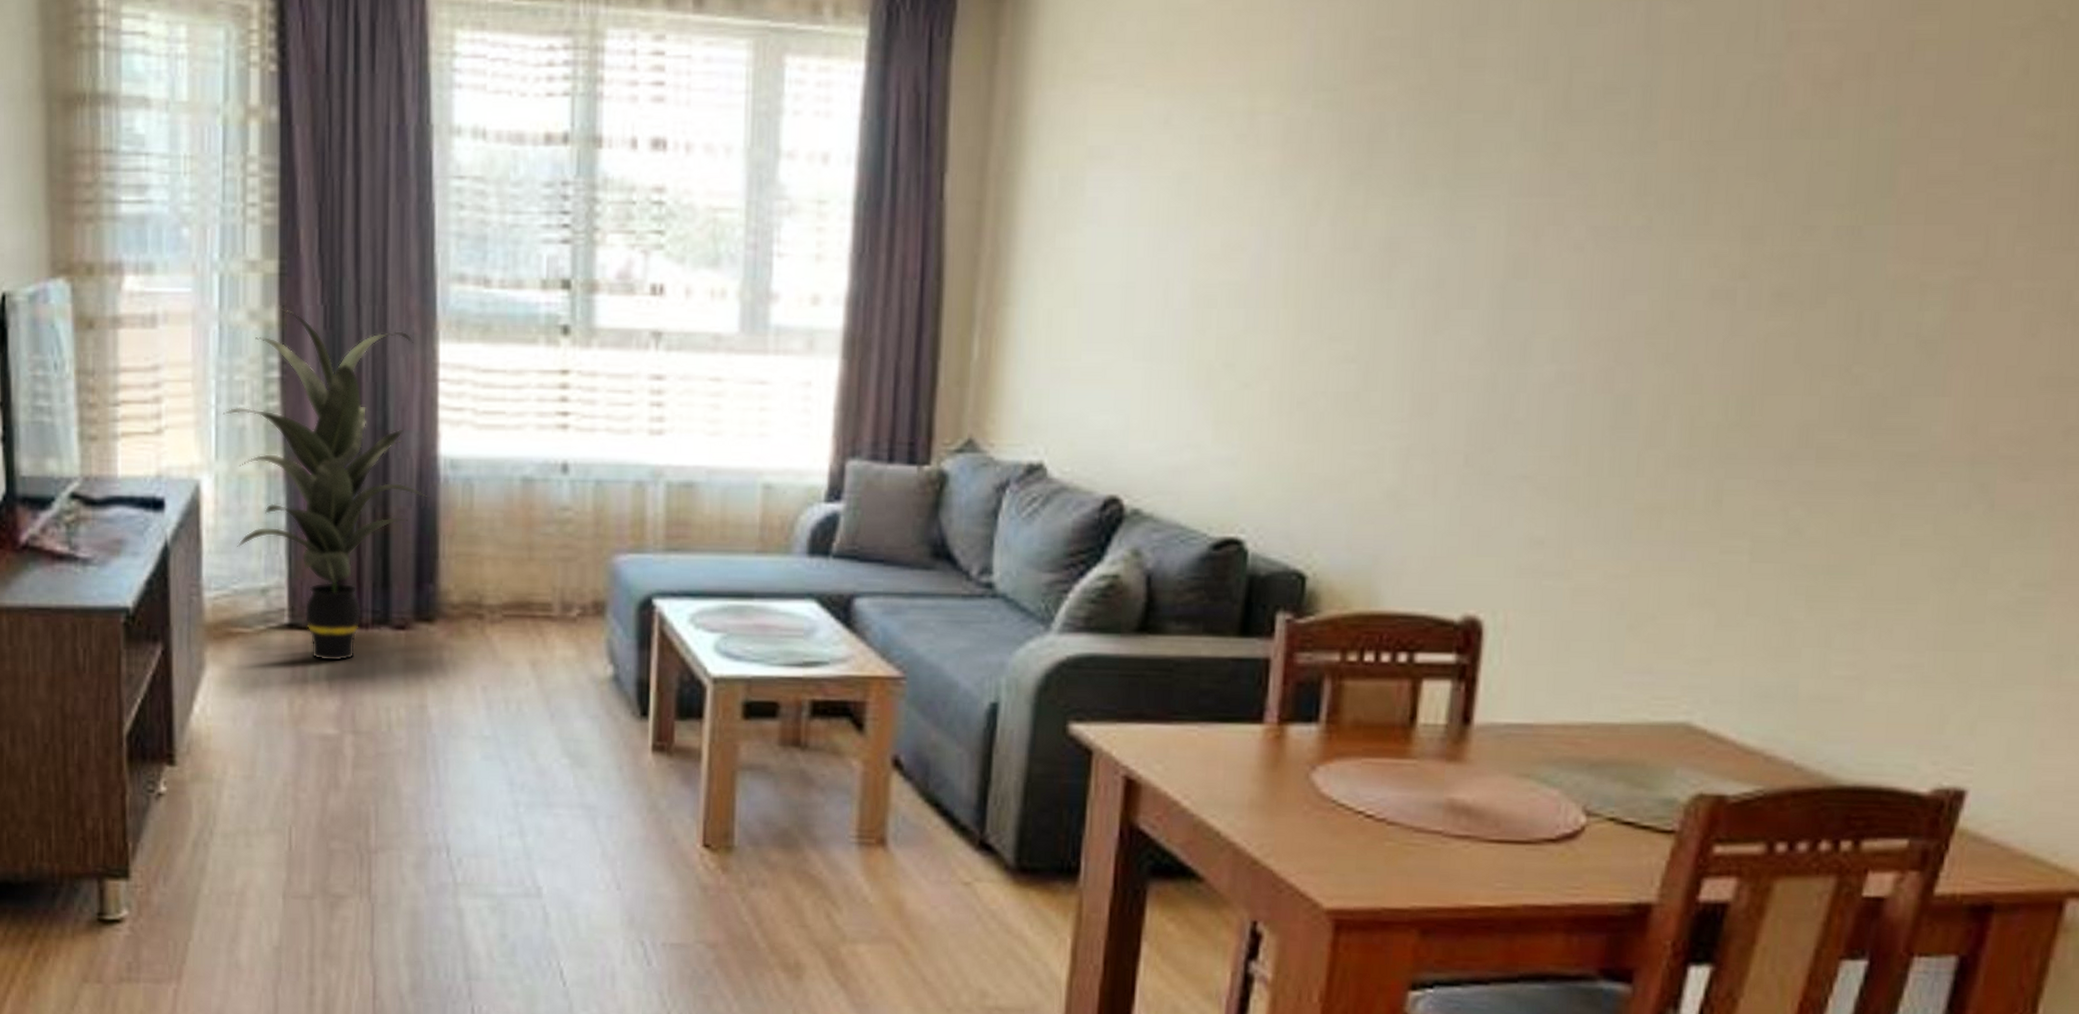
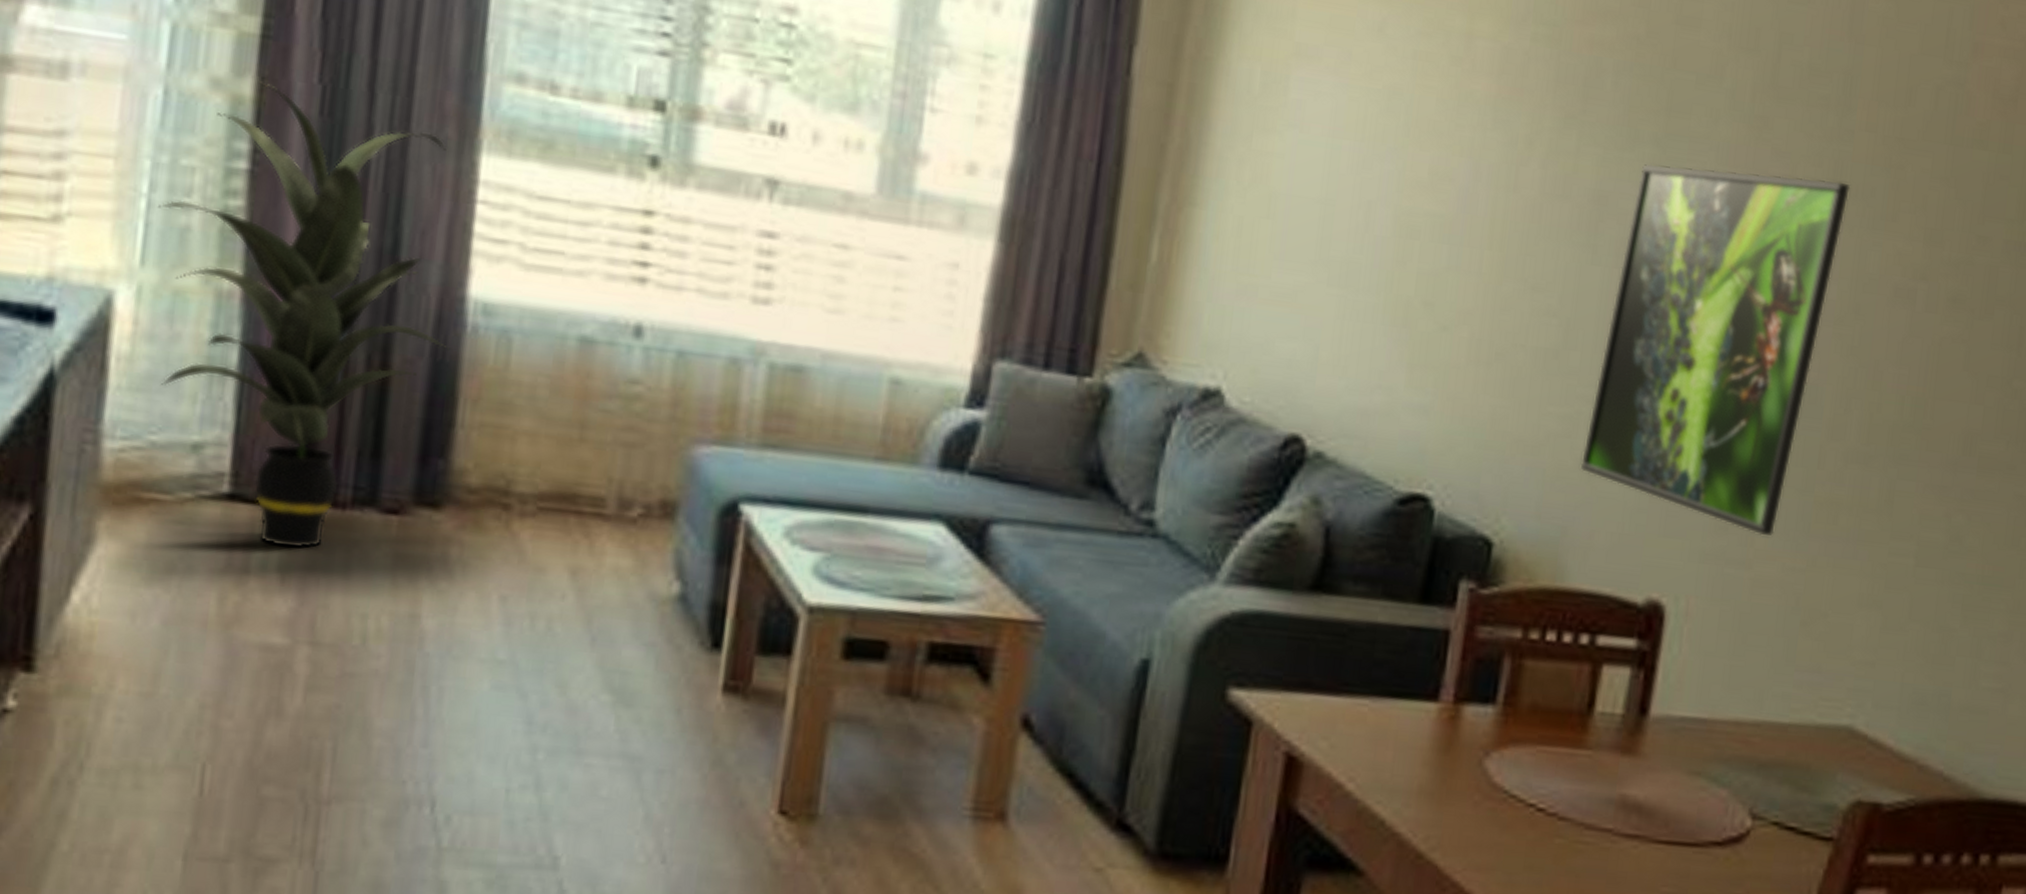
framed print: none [1388,193,1657,546] -> present [1580,163,1851,536]

